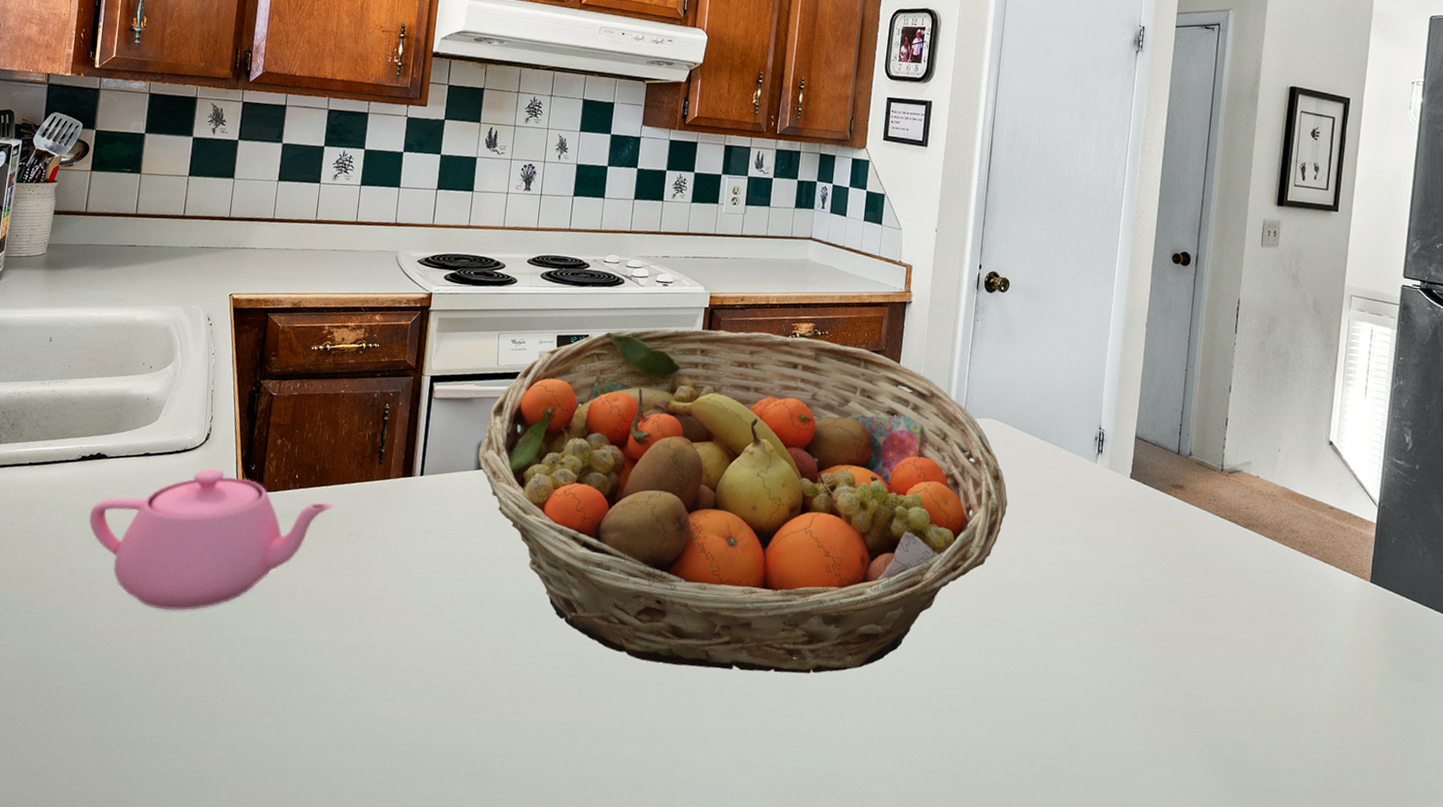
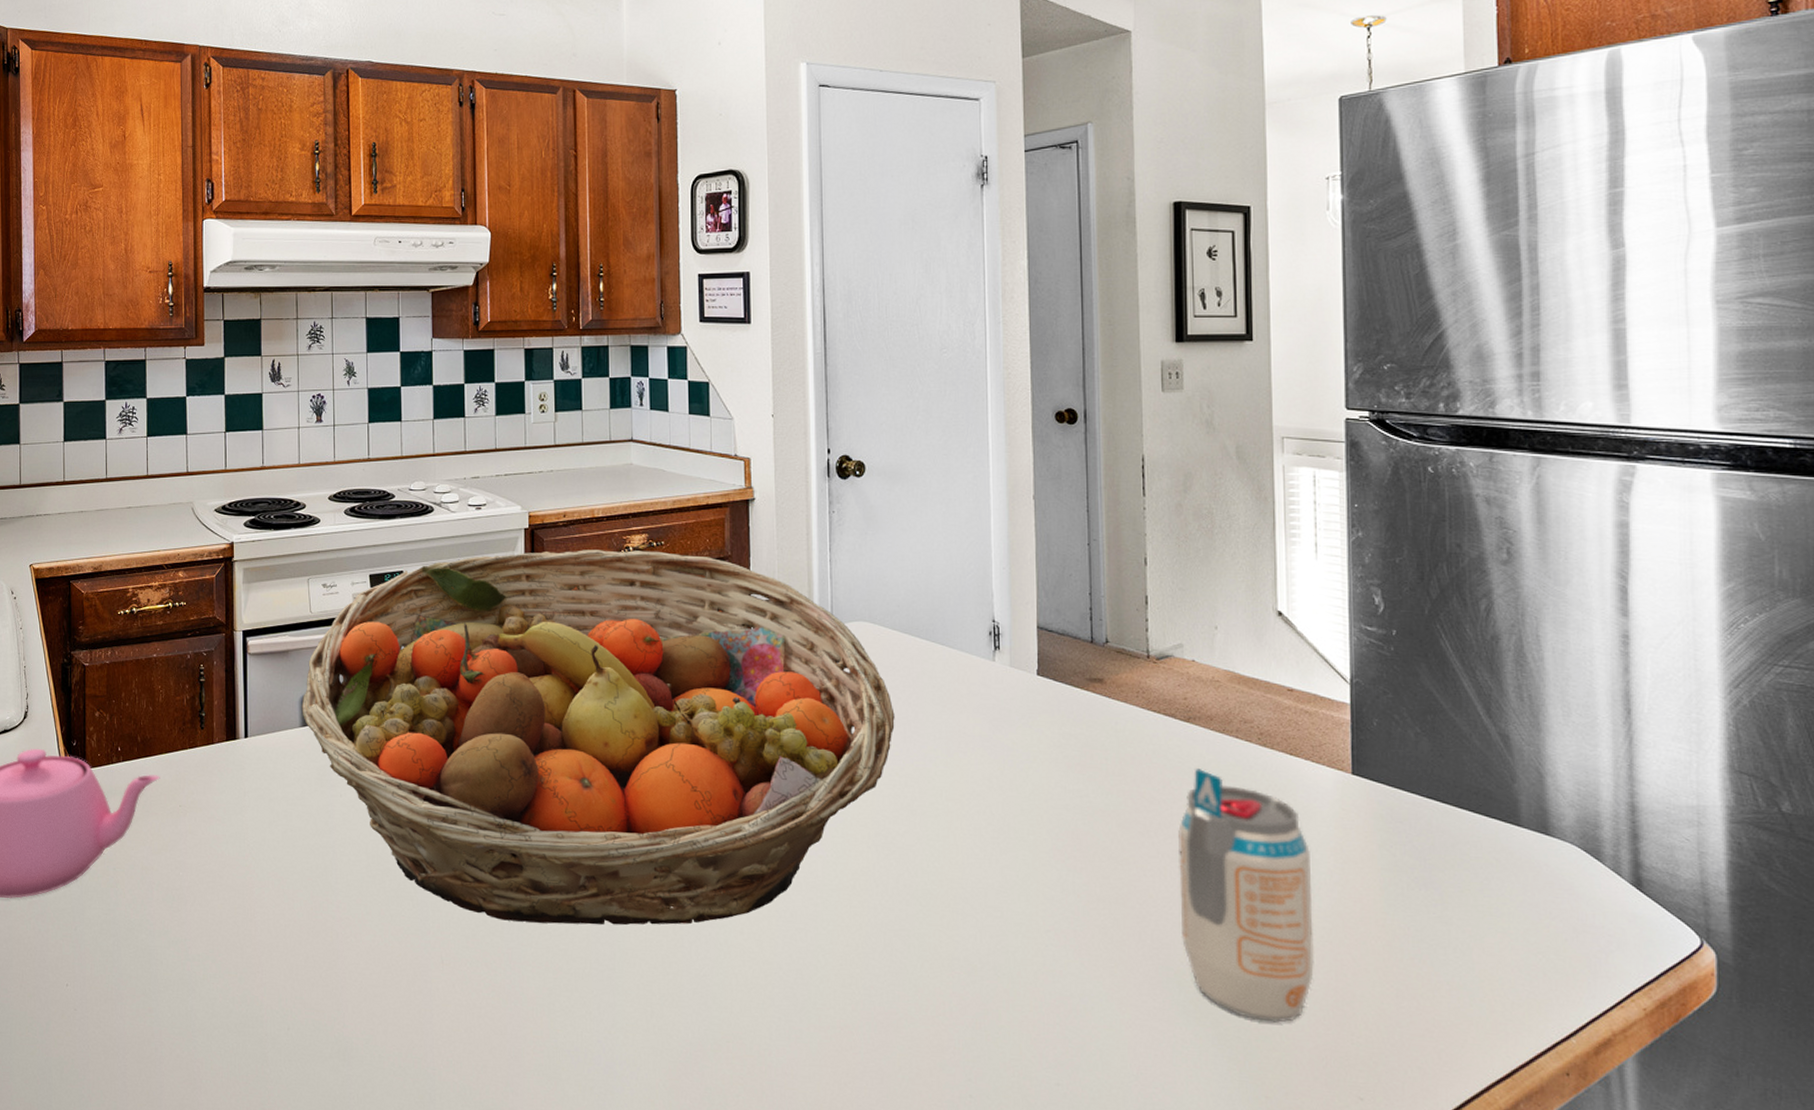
beverage can: none [1219,568,1330,787] -> present [1178,769,1314,1023]

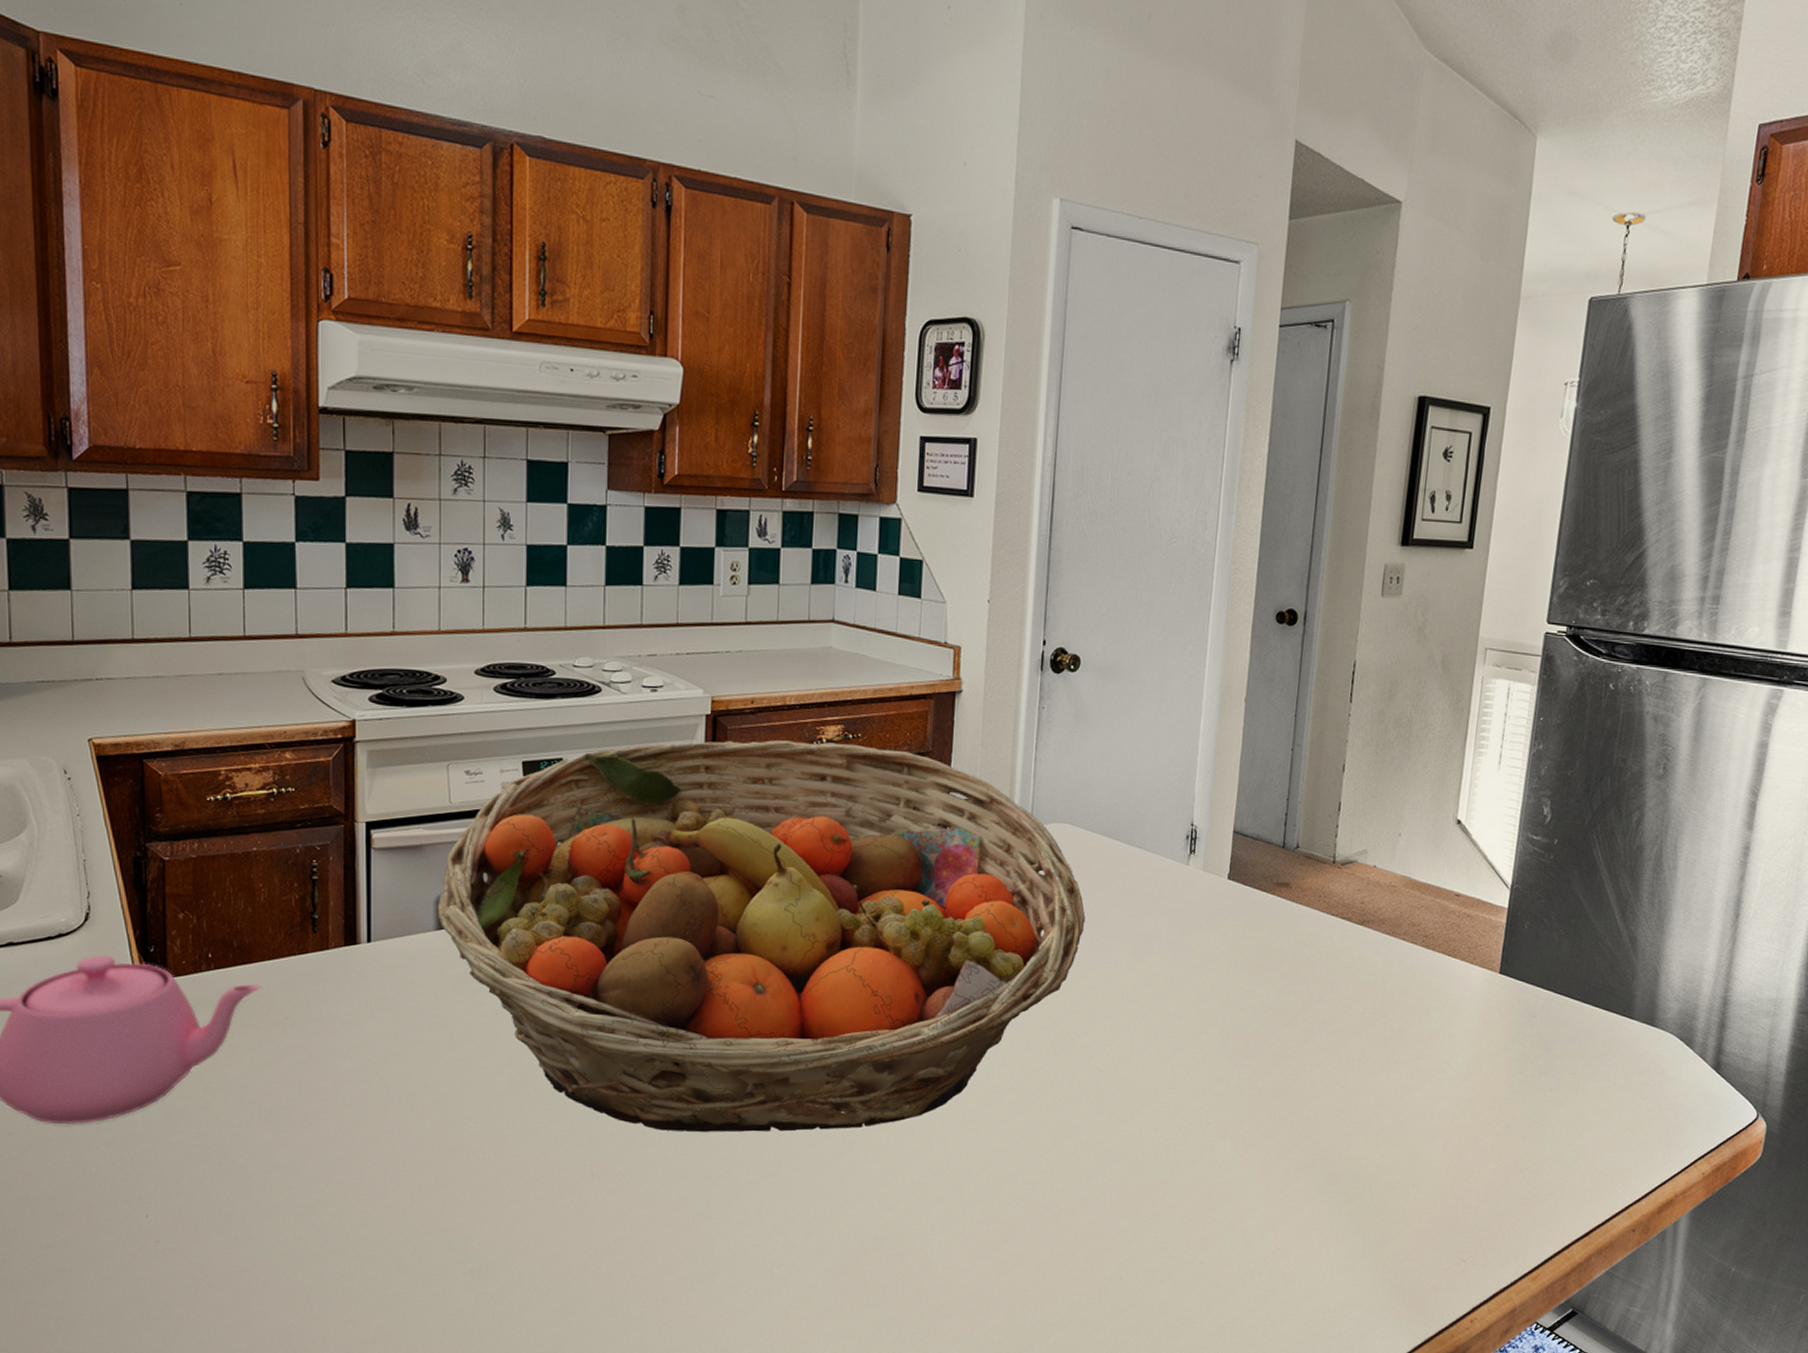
beverage can: present [1178,769,1314,1023] -> none [1329,969,1453,1198]

